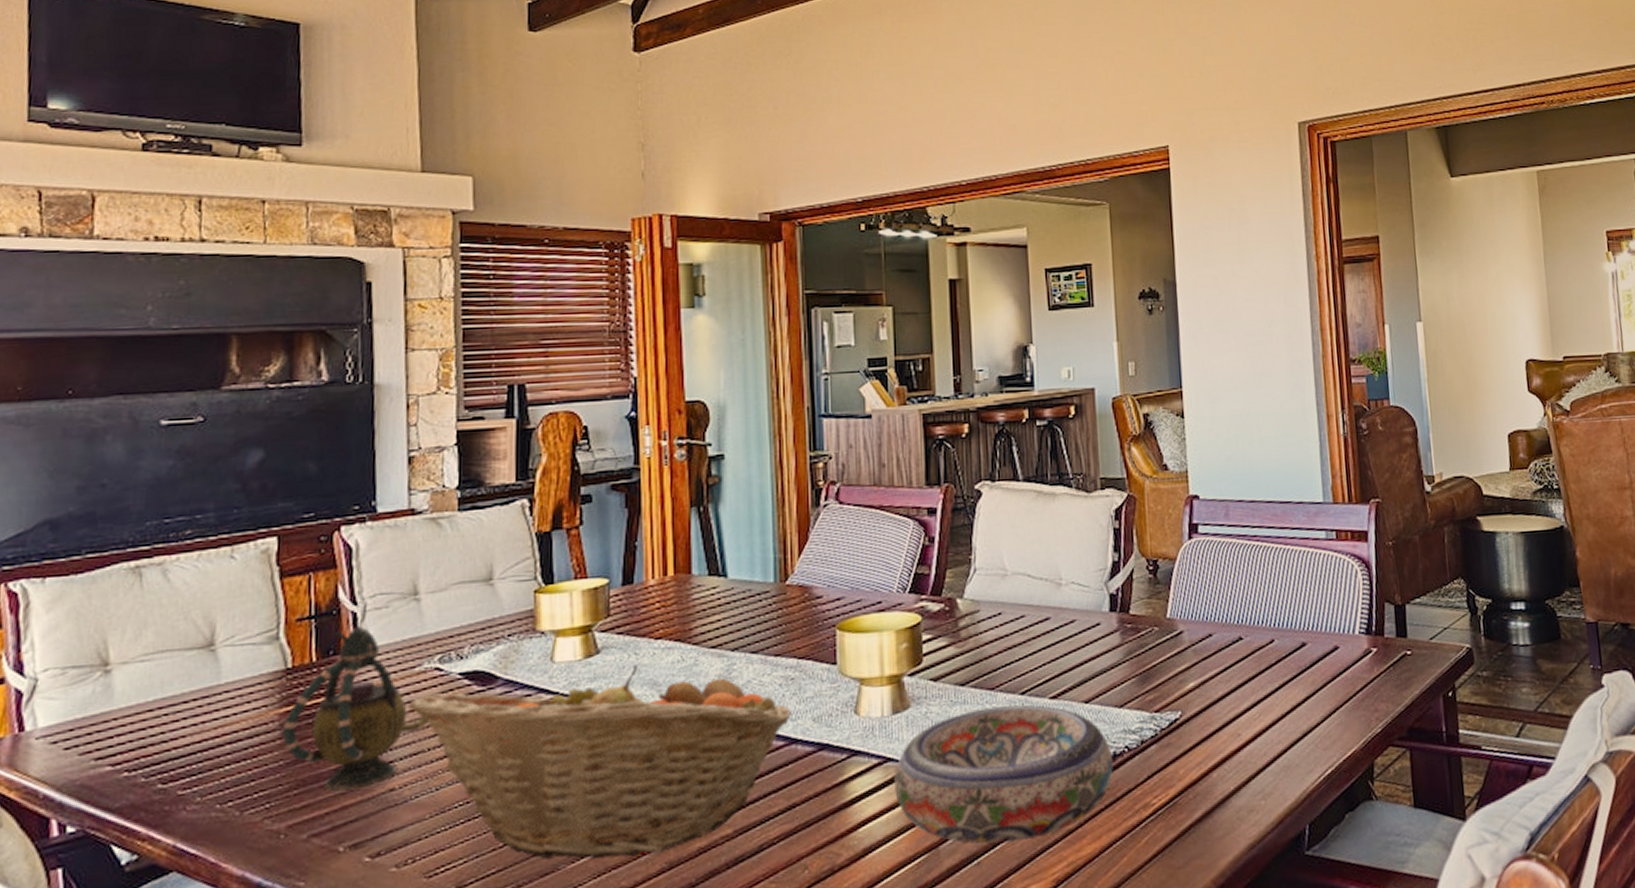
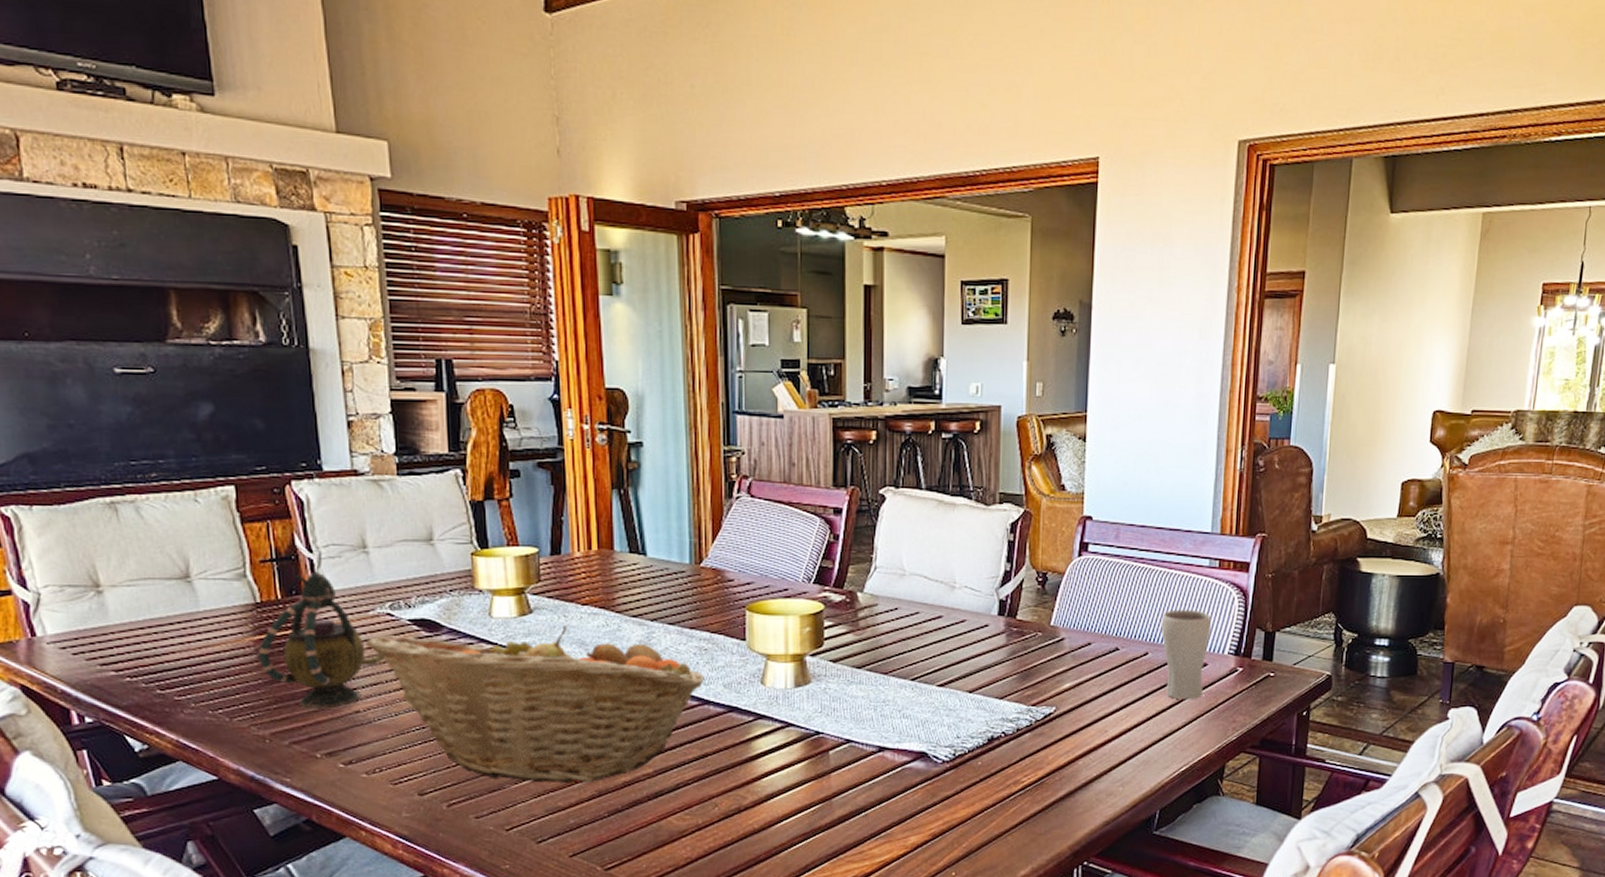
bowl: present [894,704,1114,845] -> none [795,689,990,801]
drinking glass: none [1283,587,1339,691] -> present [1161,609,1212,700]

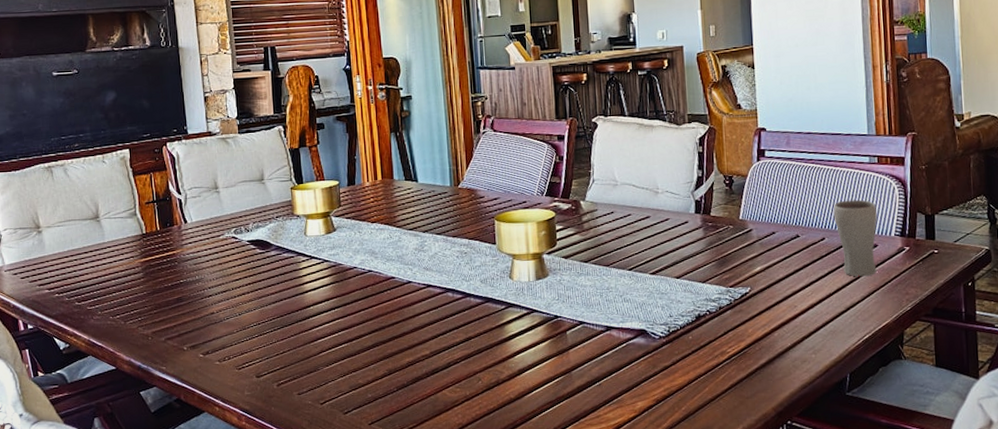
teapot: present [257,571,385,709] -> none [143,208,231,313]
fruit basket: present [365,624,704,783] -> none [217,238,466,365]

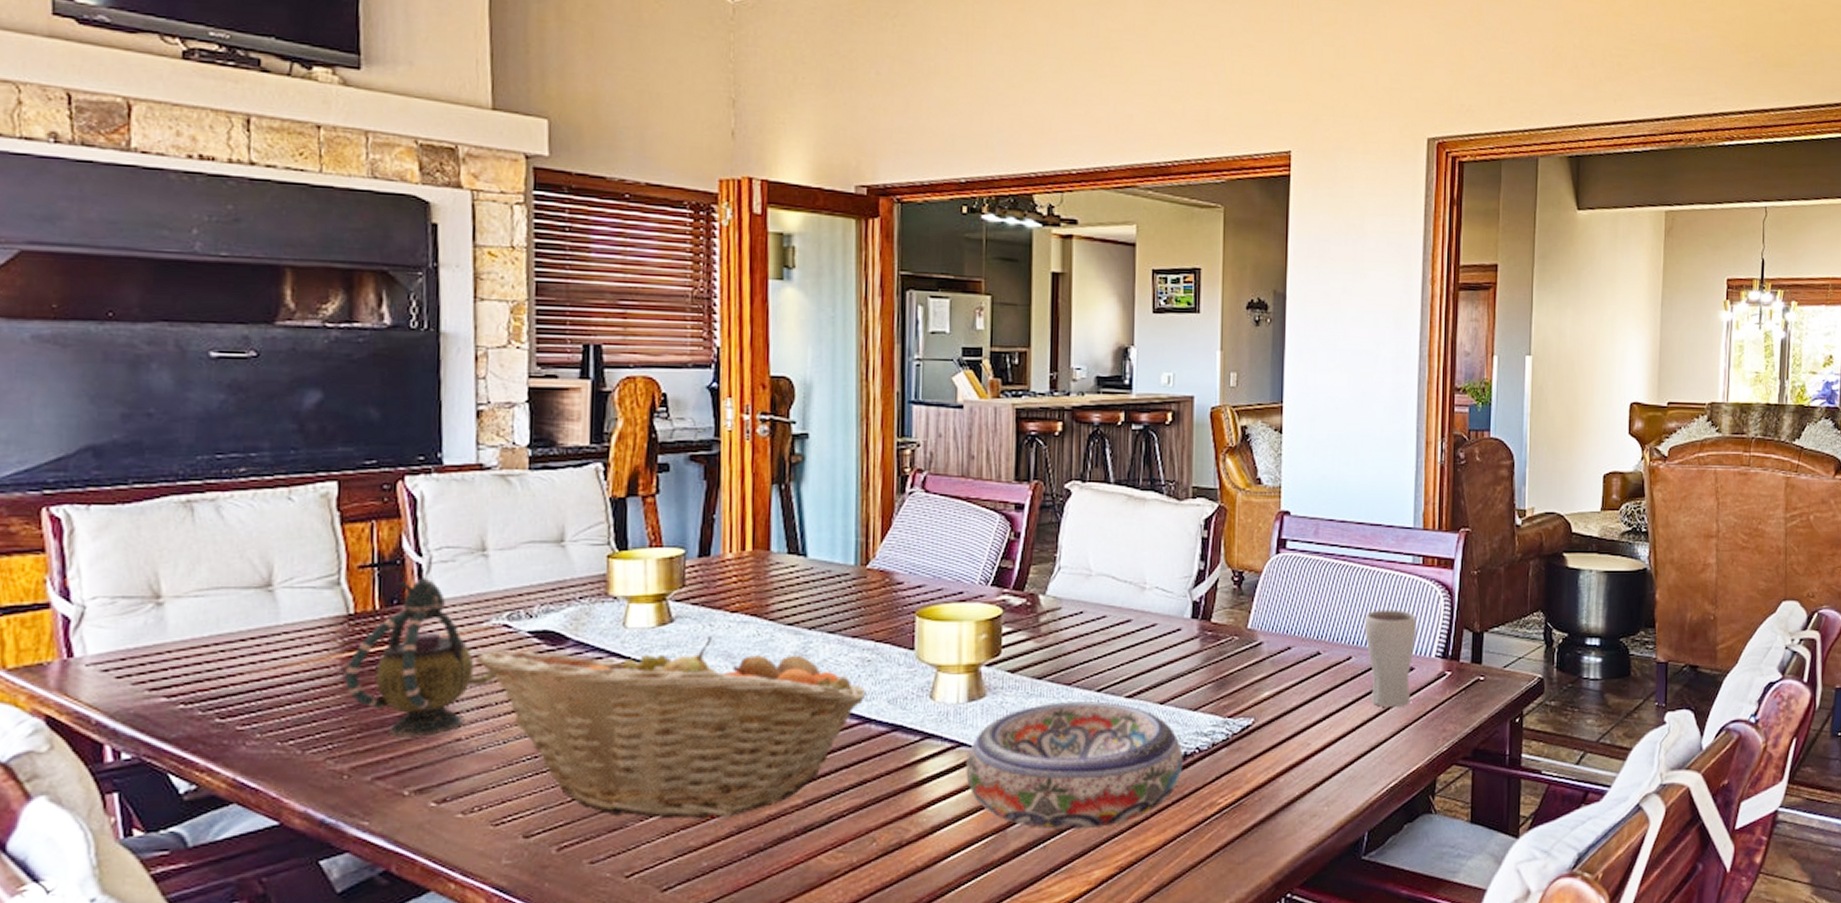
teapot: none [143,208,231,313] -> present [344,578,497,738]
fruit basket: none [217,238,466,365] -> present [475,634,866,819]
bowl: none [538,277,698,373] -> present [966,701,1183,830]

